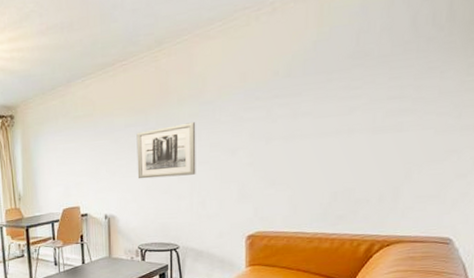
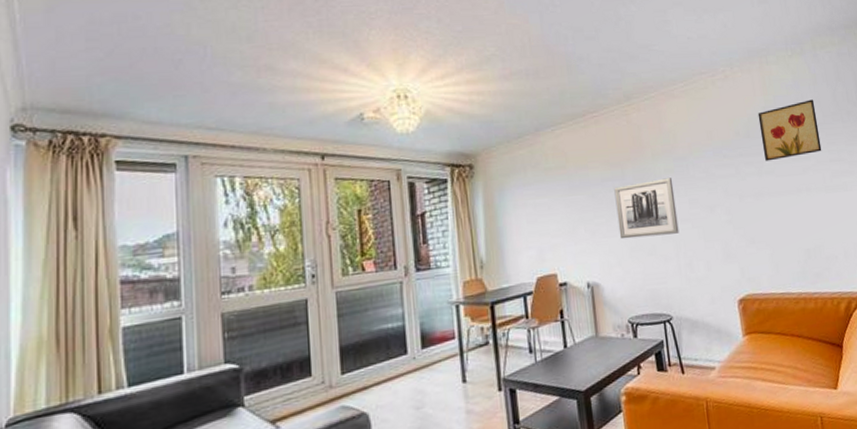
wall art: none [303,27,384,102] -> present [757,99,822,161]

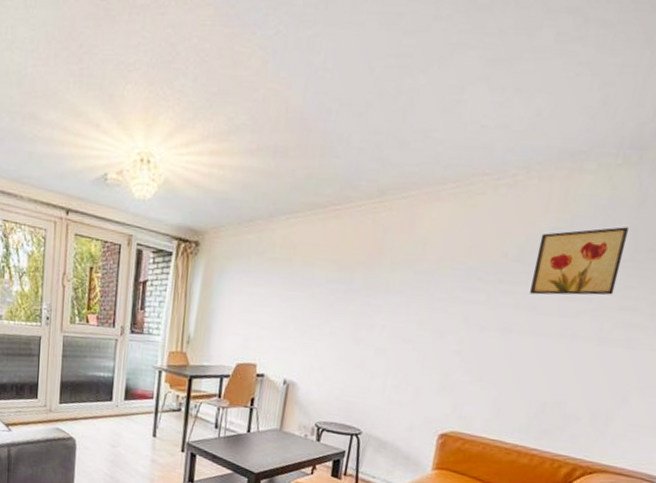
wall art: present [614,178,679,240] -> none [329,290,407,353]

